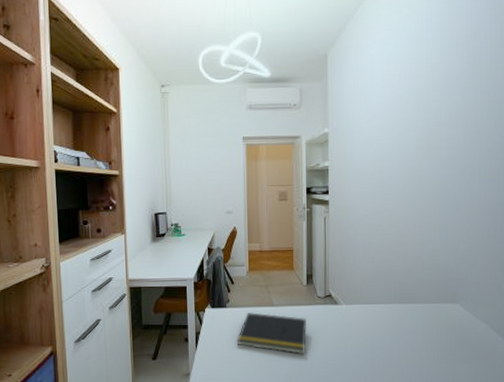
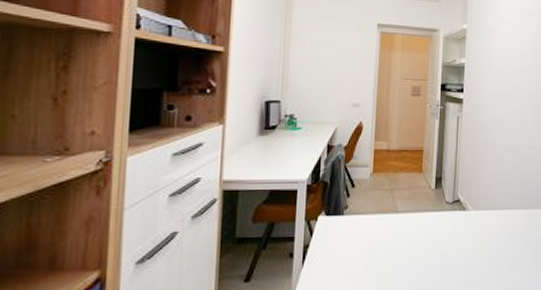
notepad: present [236,312,307,355] -> none [352,220,432,267]

